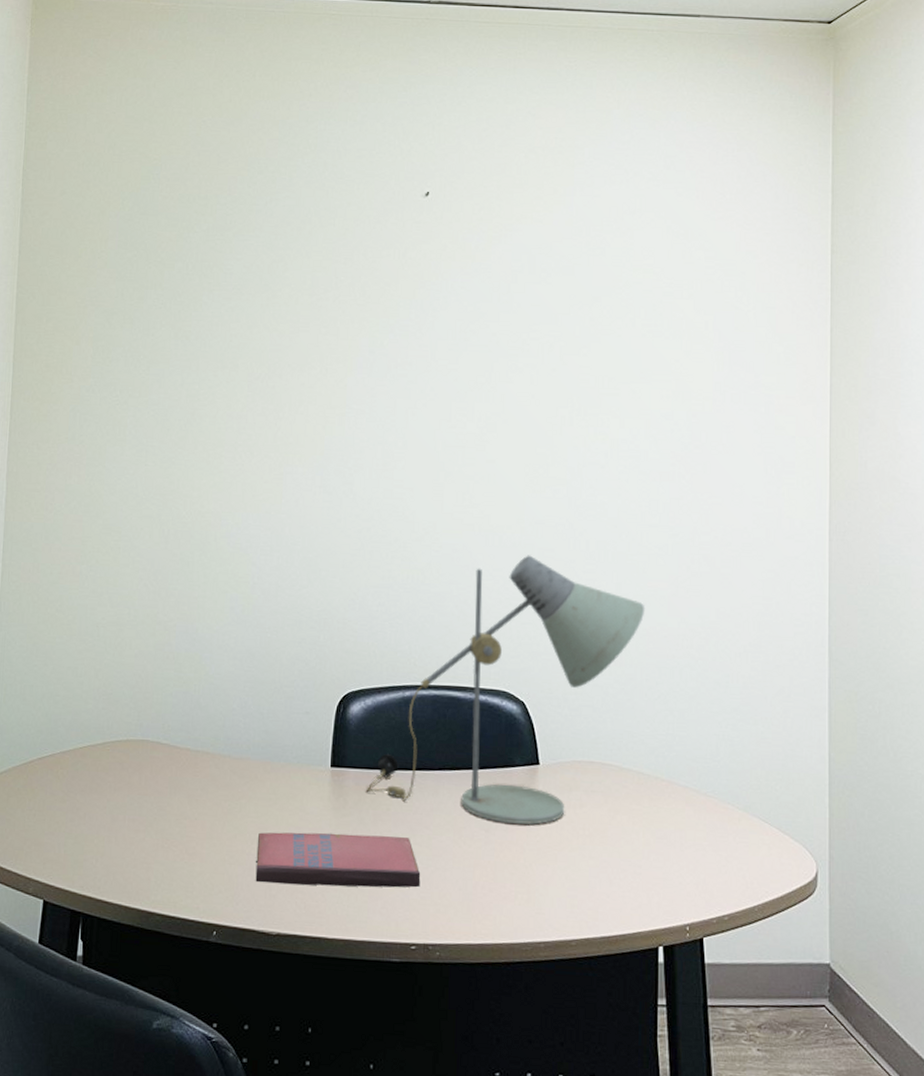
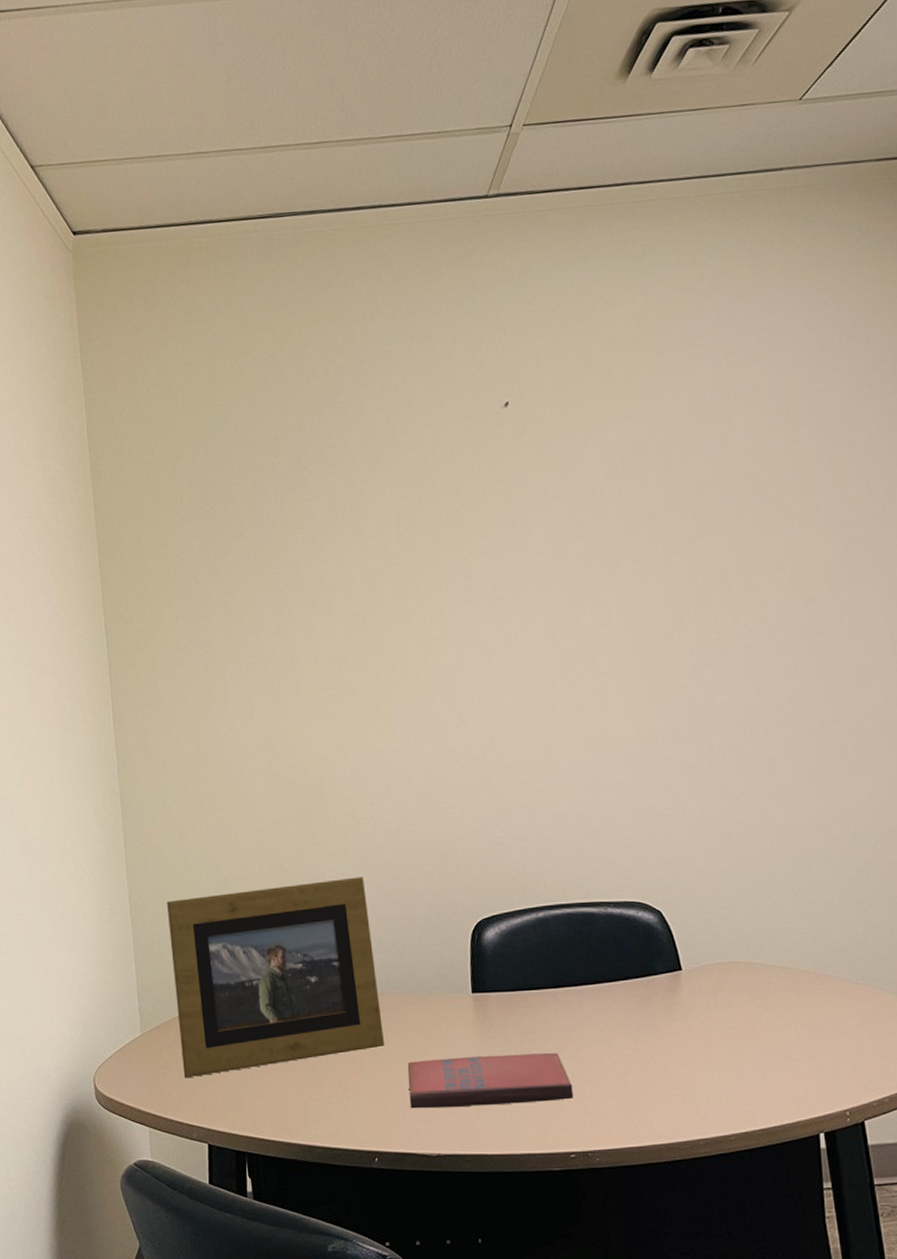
picture frame: none [28,635,238,828] -> present [167,877,385,1078]
desk lamp: present [366,555,645,826] -> none [509,764,778,1031]

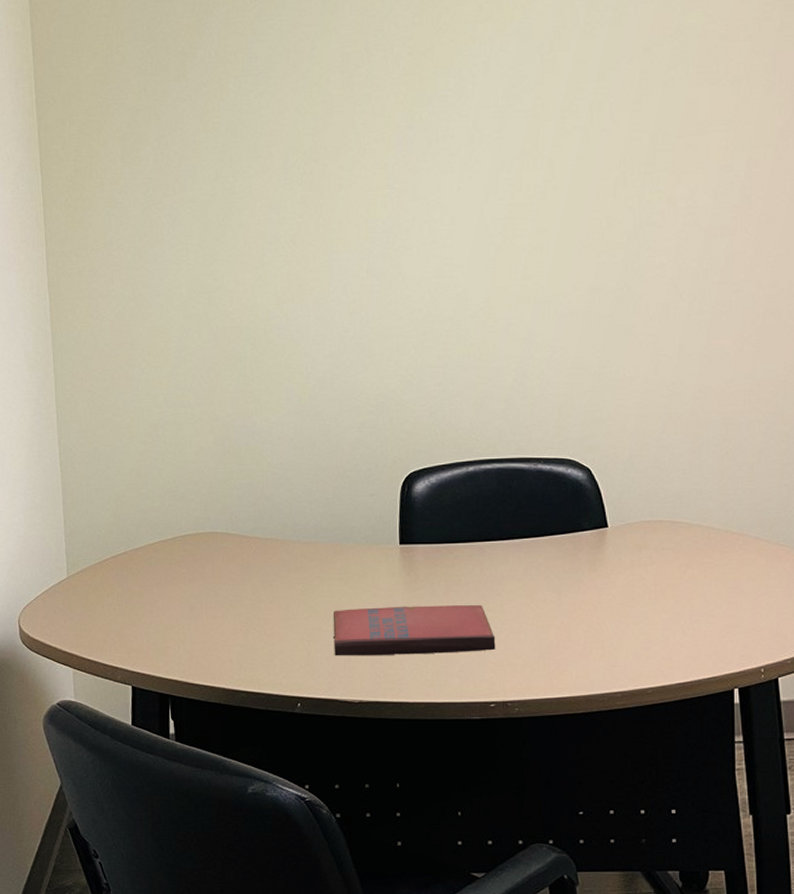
picture frame: present [167,877,385,1078] -> none [97,426,312,621]

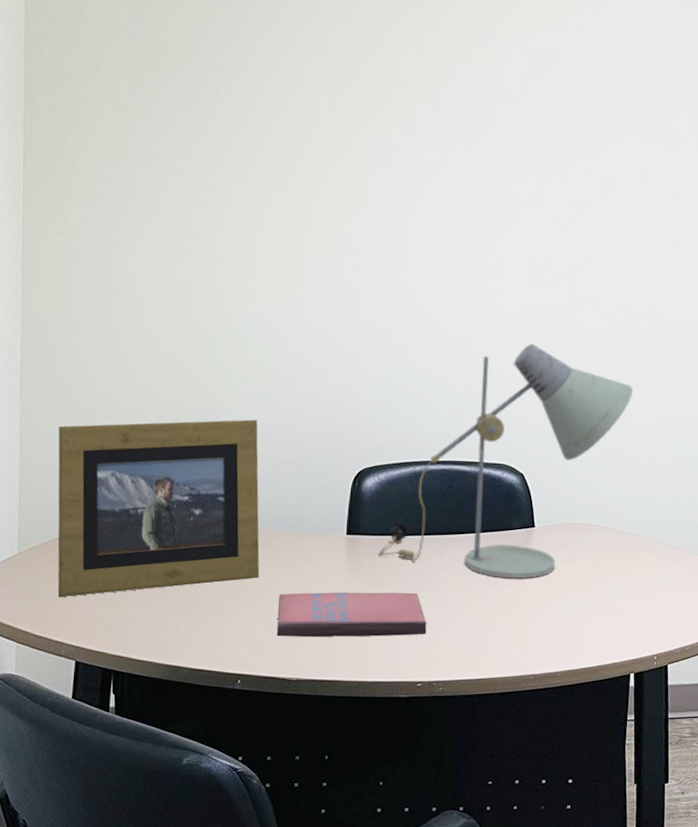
picture frame: none [97,426,312,621] -> present [57,419,260,598]
desk lamp: none [436,323,710,586] -> present [378,343,634,579]

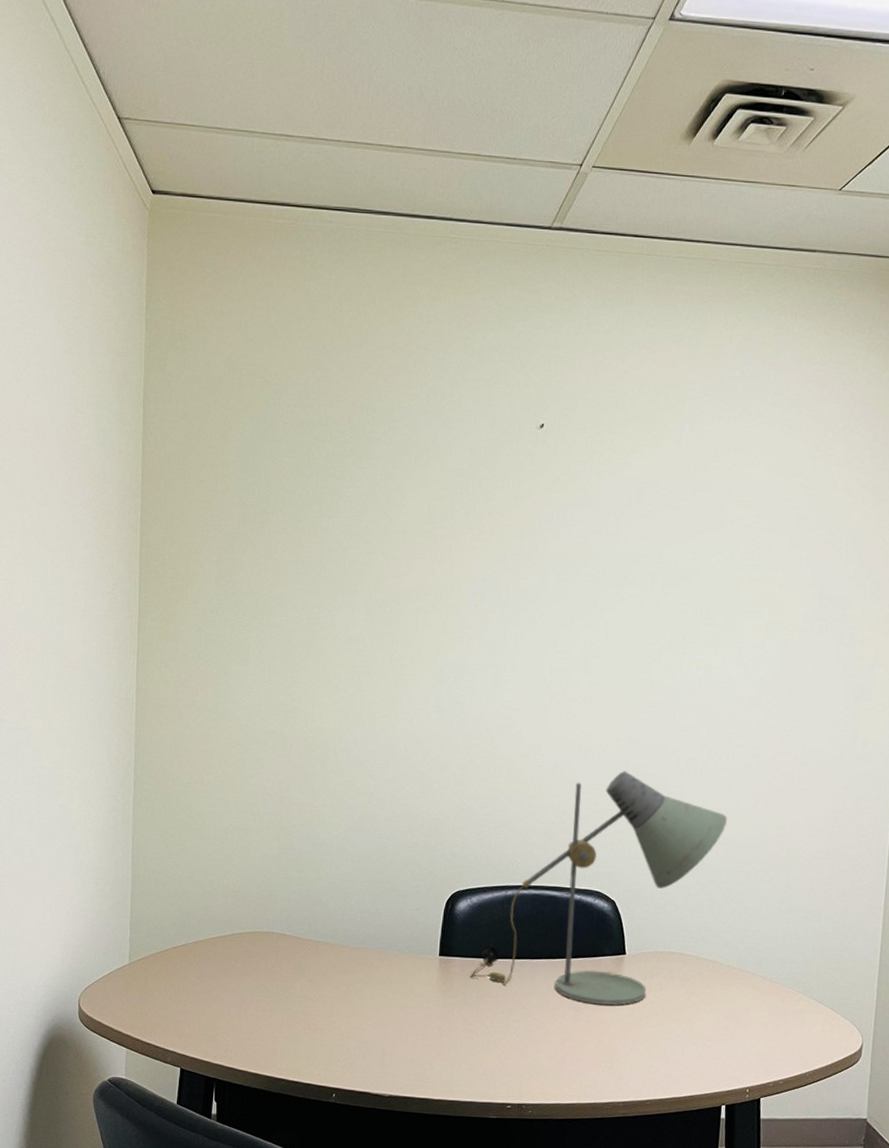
picture frame: present [57,419,260,598] -> none [165,840,355,1007]
paperback book: present [276,591,427,638] -> none [370,1011,517,1058]

